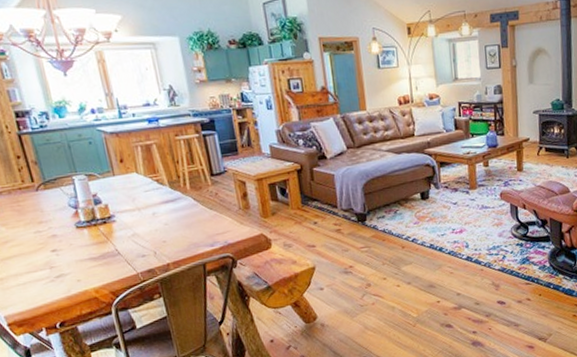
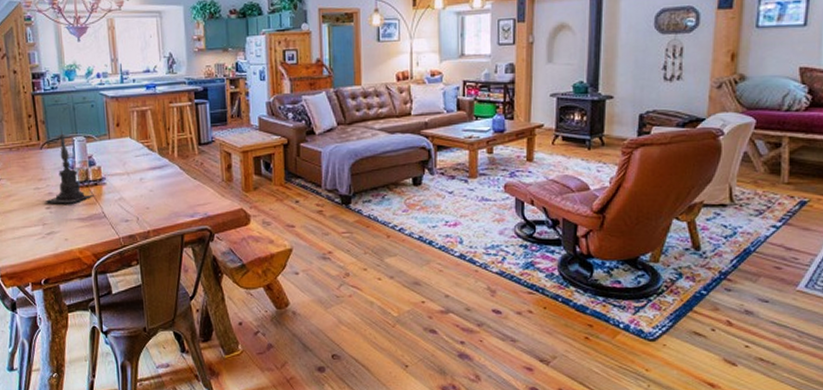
candle holder: none [46,166,106,246] -> present [43,126,95,204]

